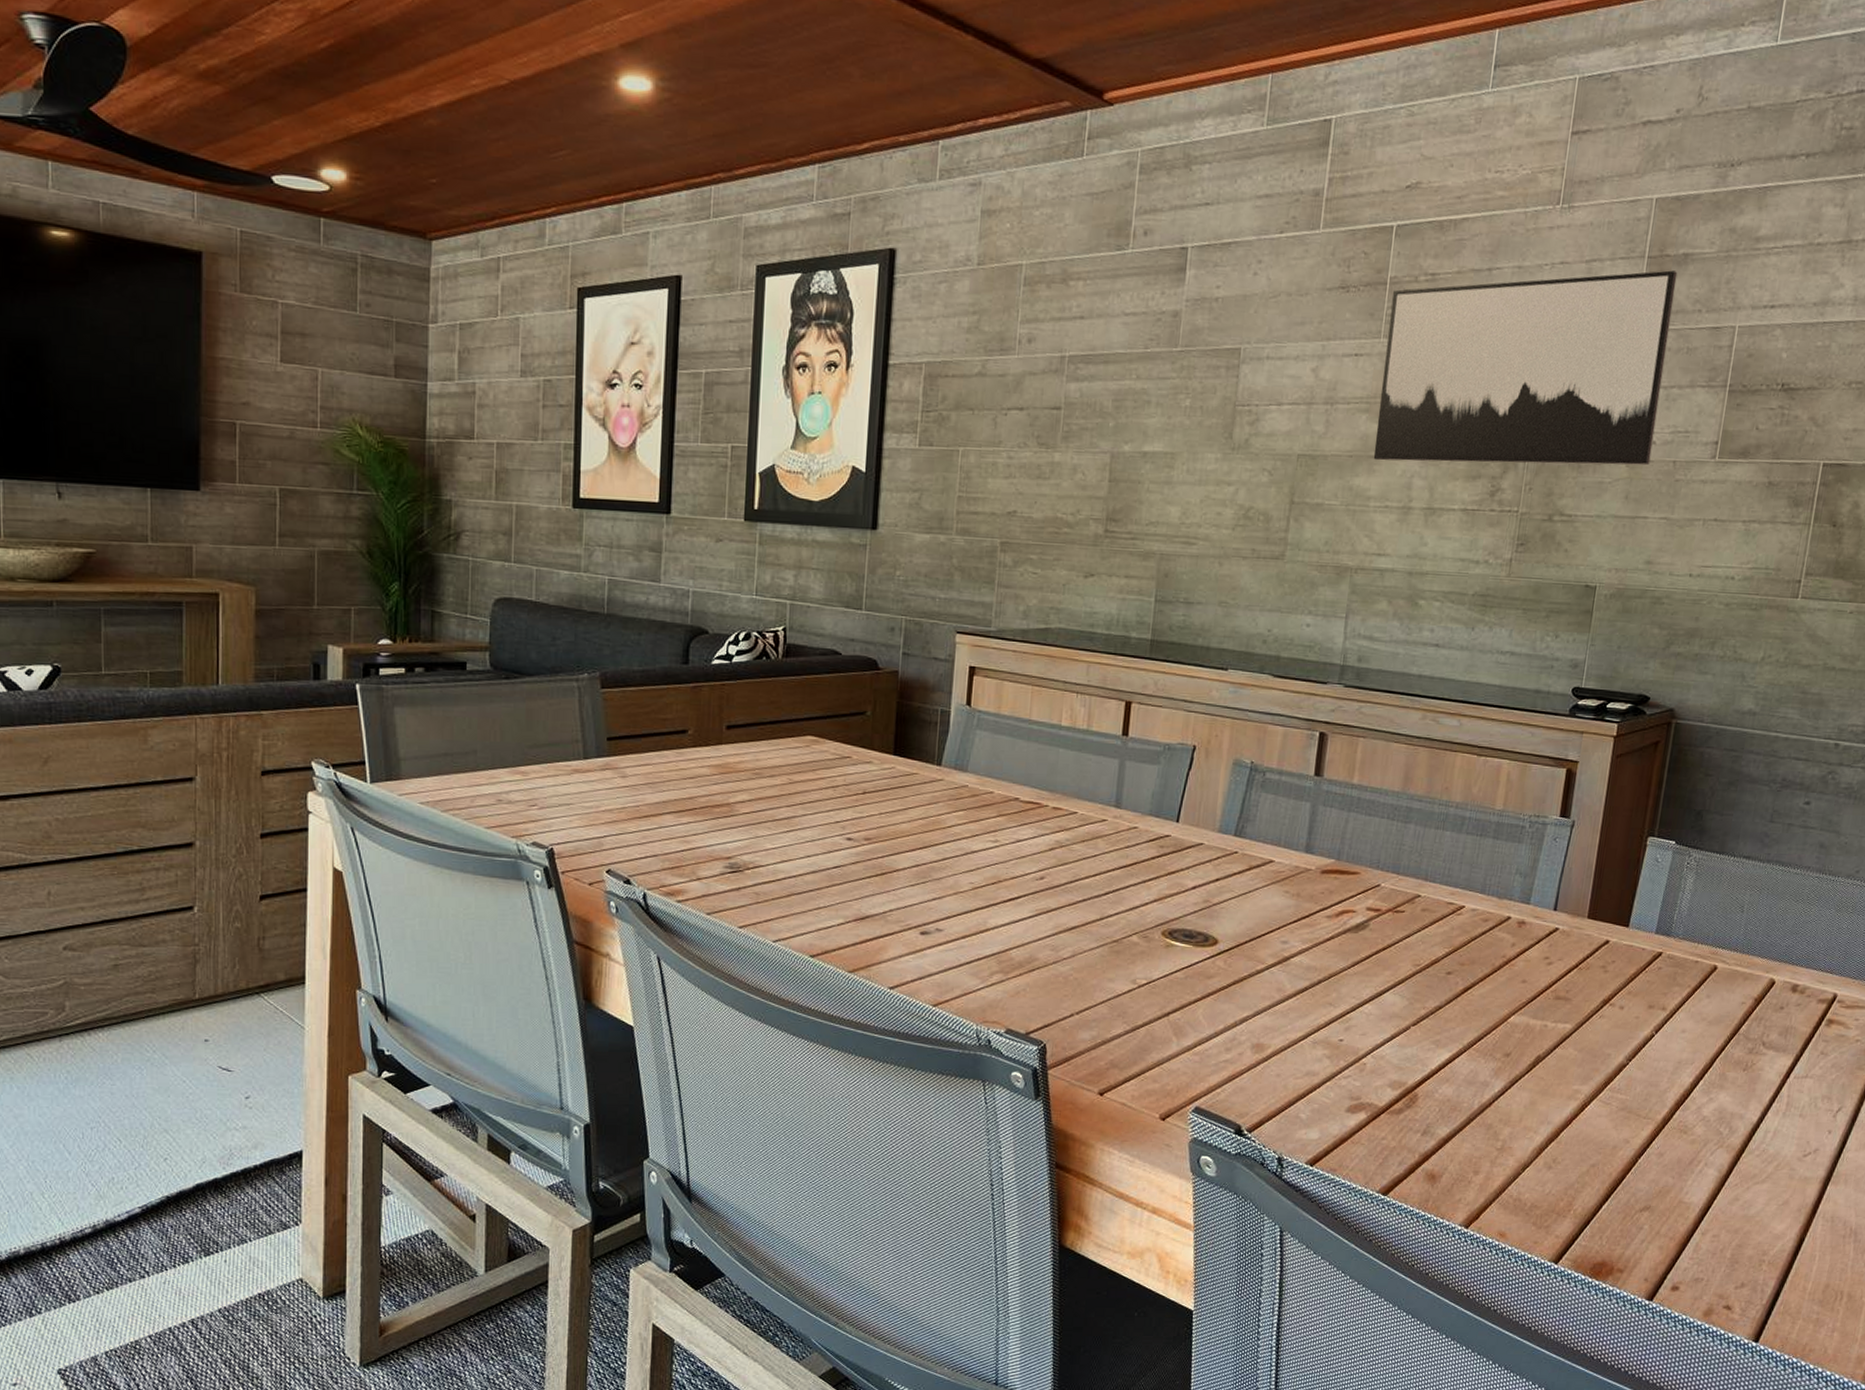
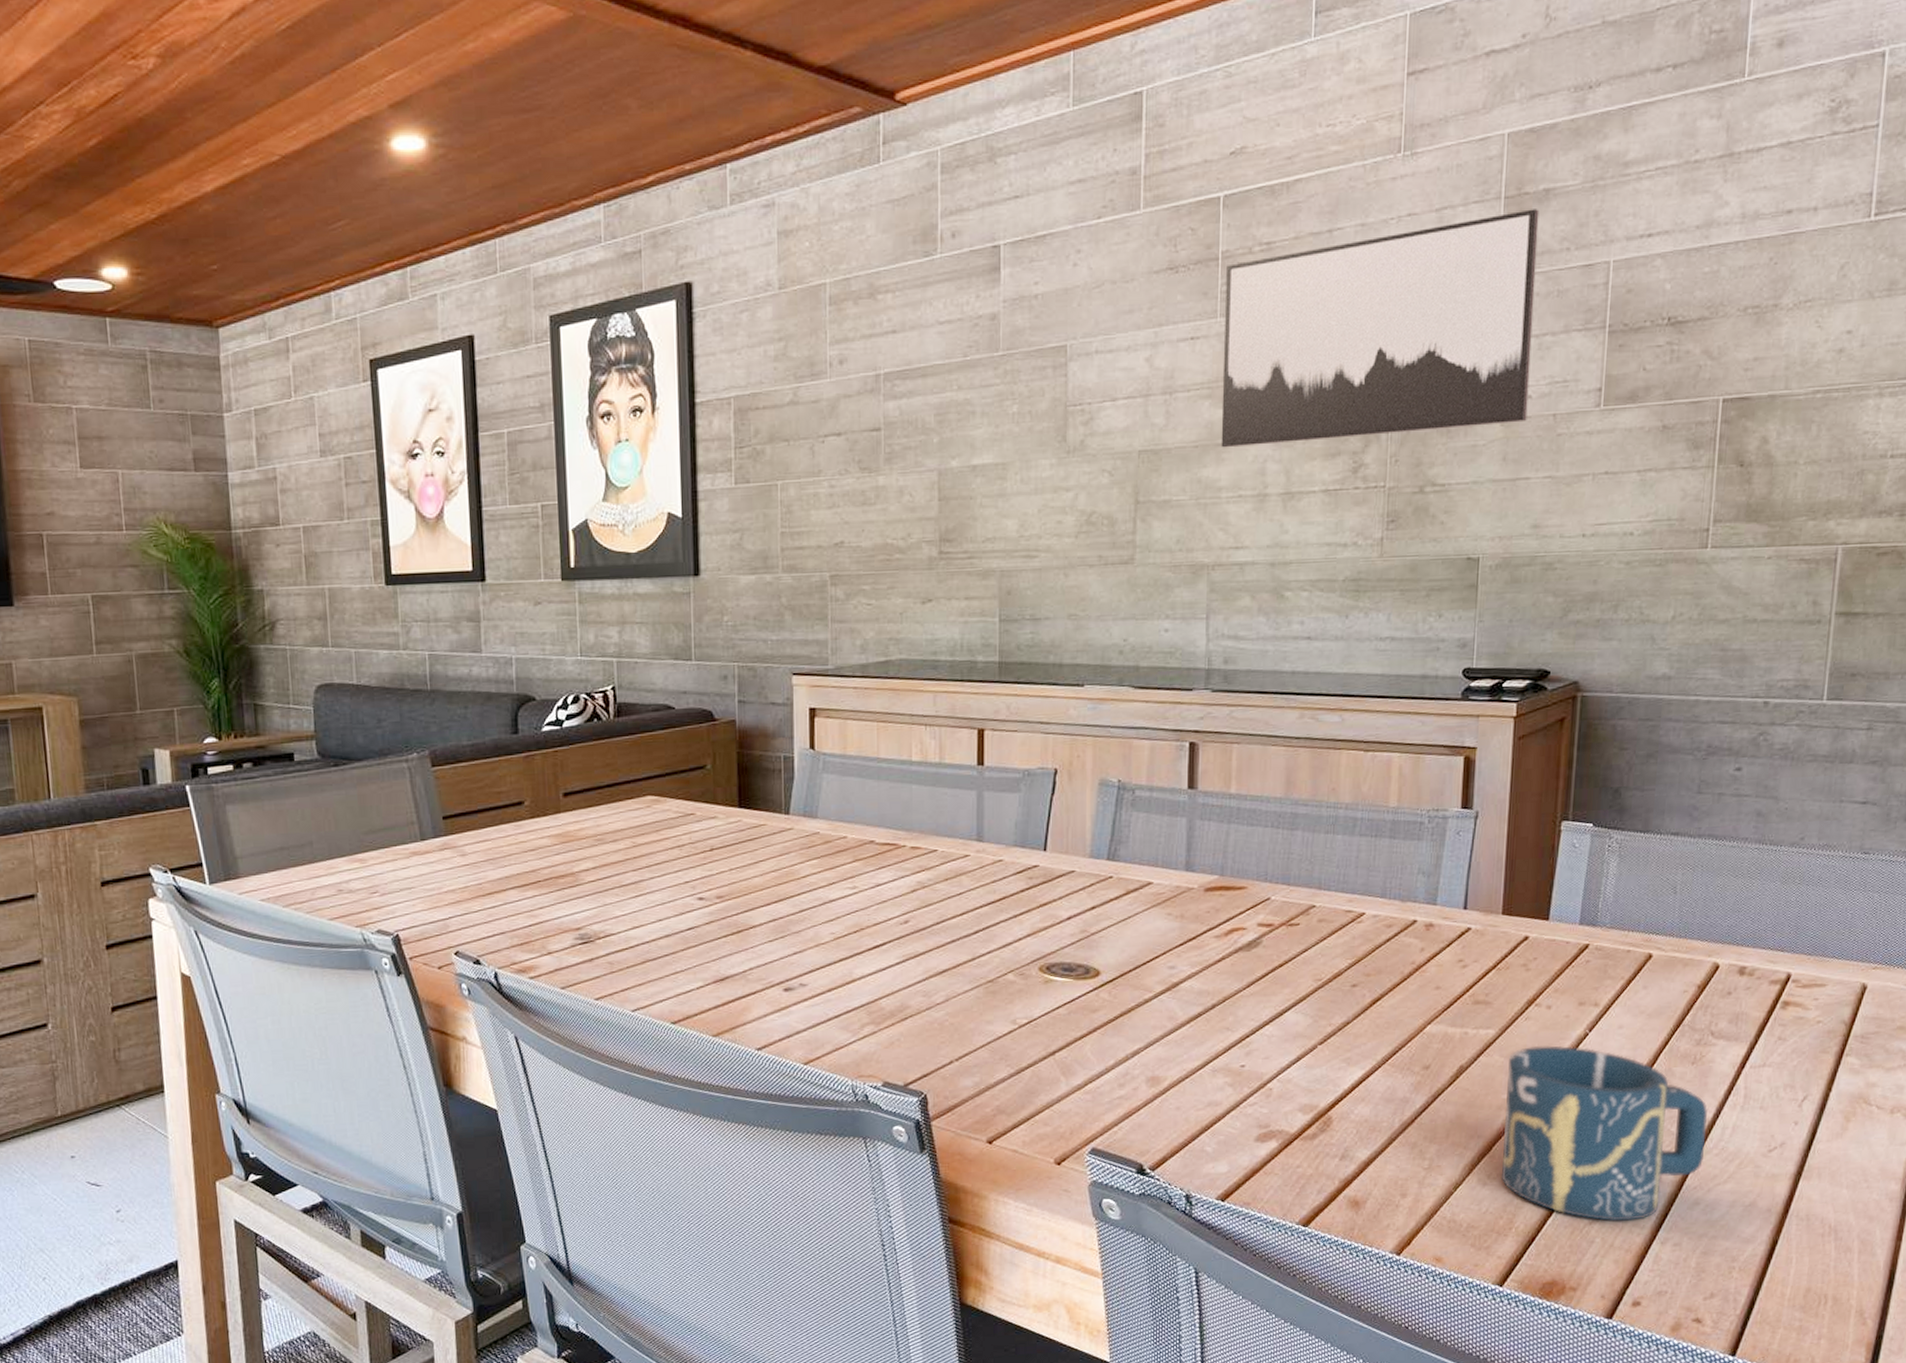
cup: none [1565,1043,1754,1211] -> present [1502,1046,1707,1221]

